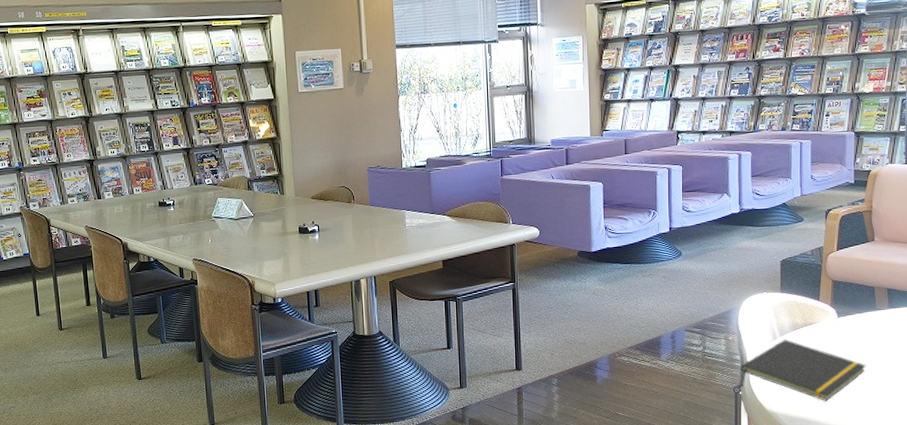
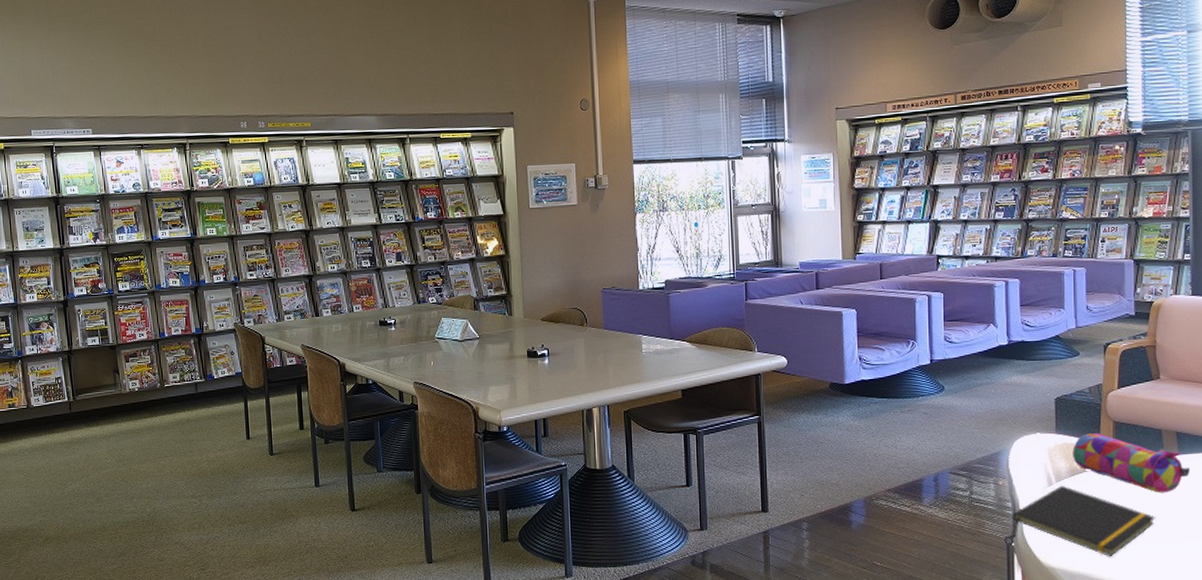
pencil case: none [795,290,898,344] -> present [1073,432,1190,493]

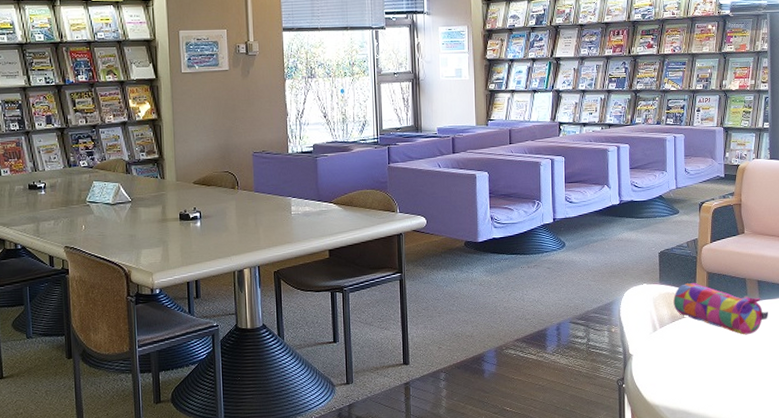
notepad: present [1012,485,1156,557] -> none [623,330,741,394]

